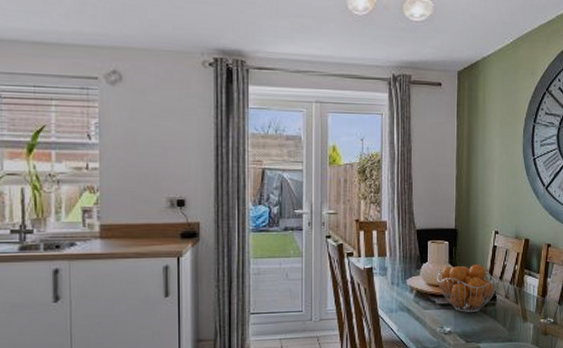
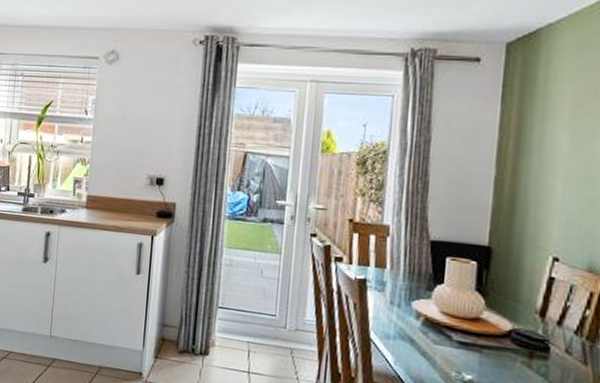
fruit basket: present [437,263,499,313] -> none [456,294,557,364]

